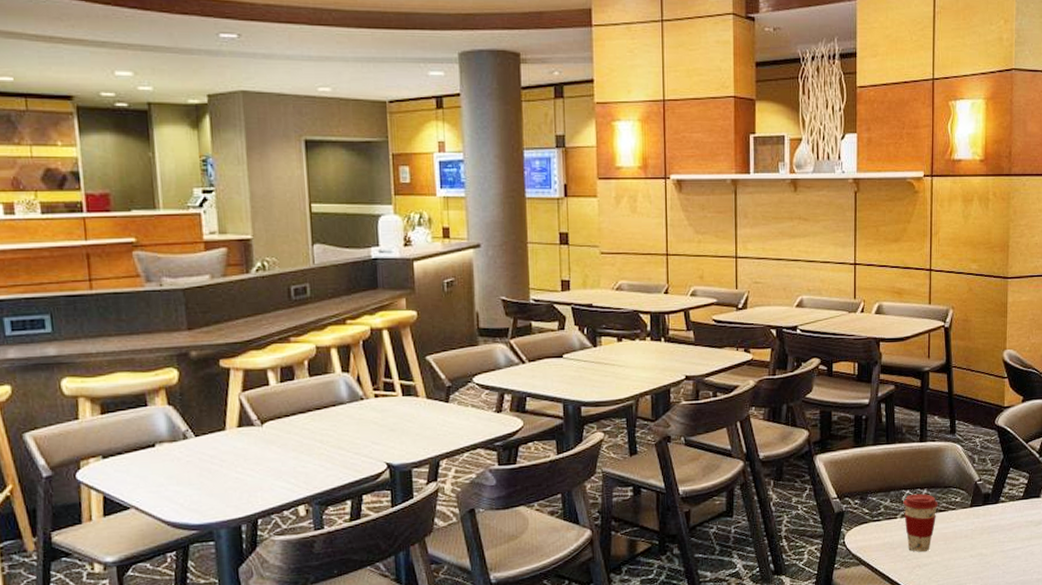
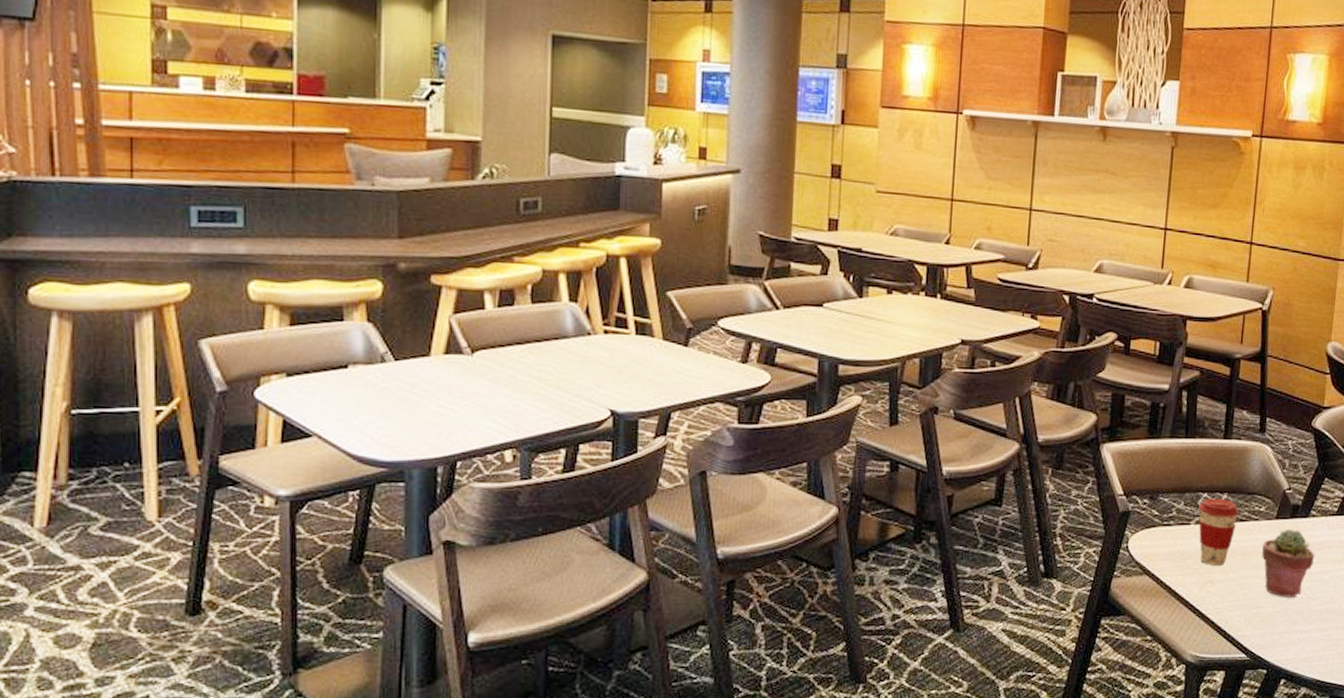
potted succulent: none [961,515,1007,574] -> present [1262,530,1315,599]

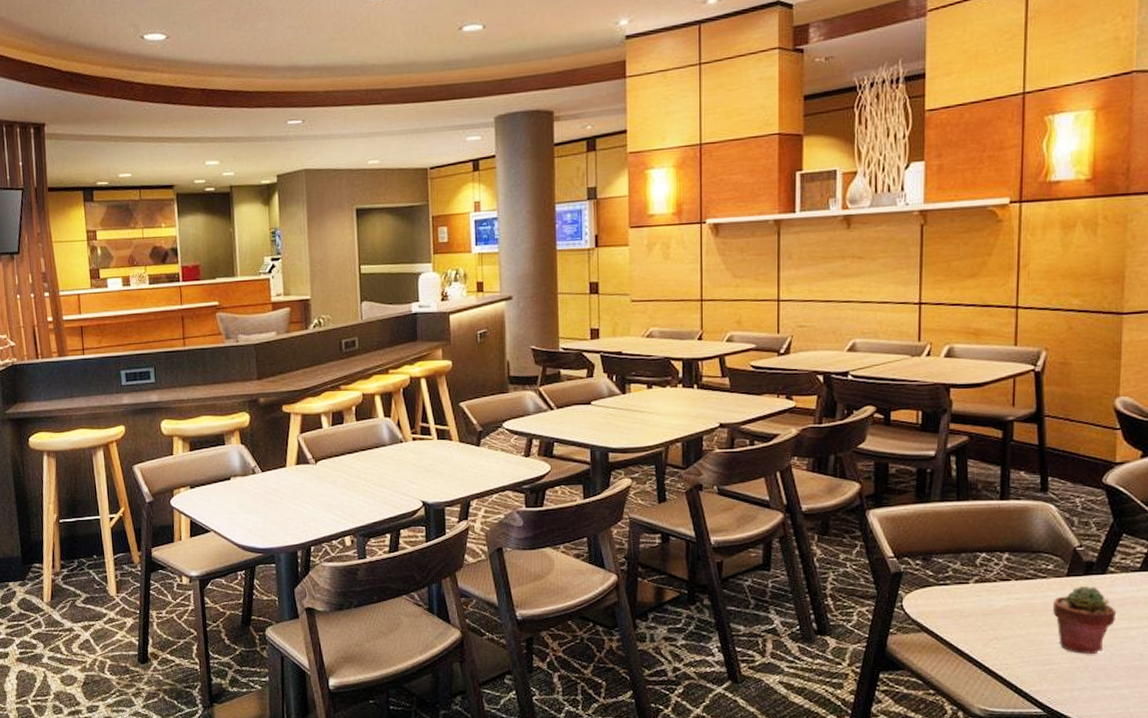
coffee cup: present [1199,498,1239,567] -> none [977,557,1024,624]

